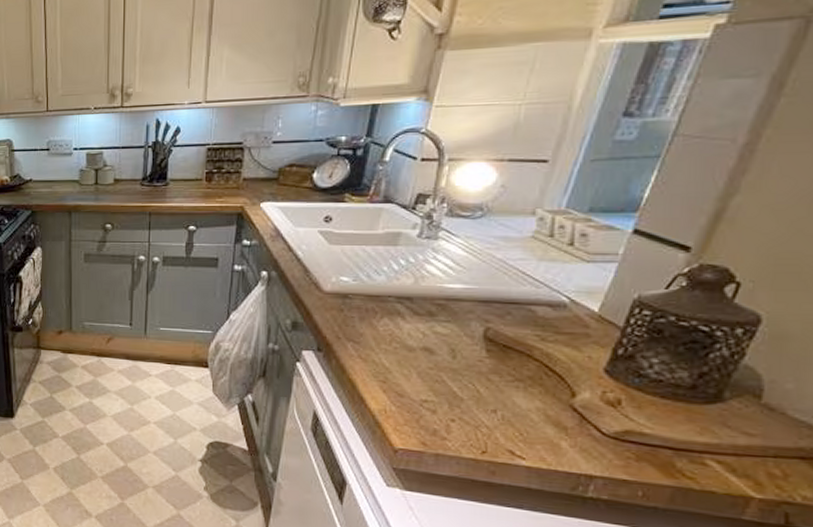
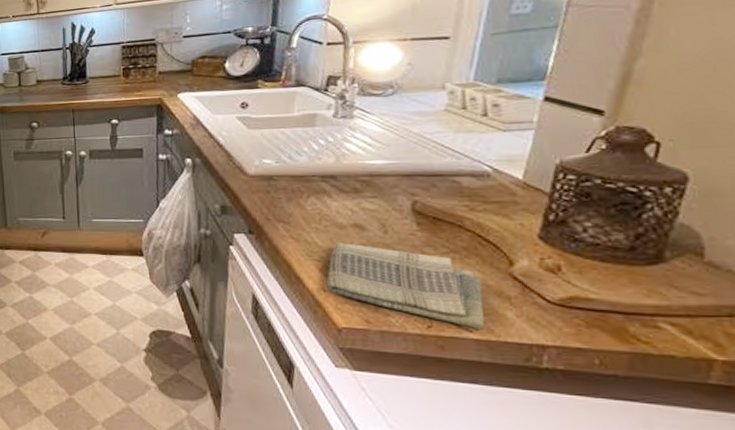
dish towel: none [388,365,543,458] -> present [326,243,484,330]

